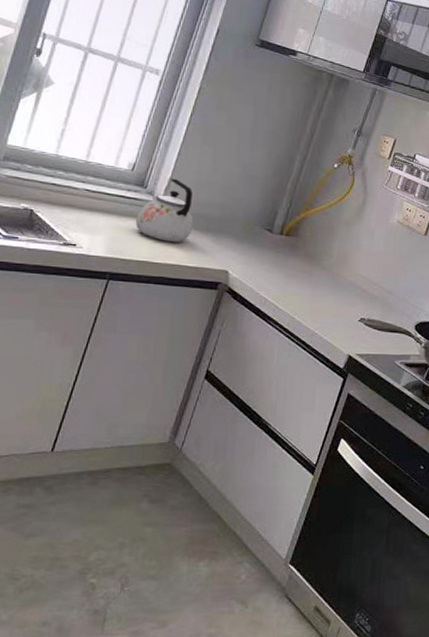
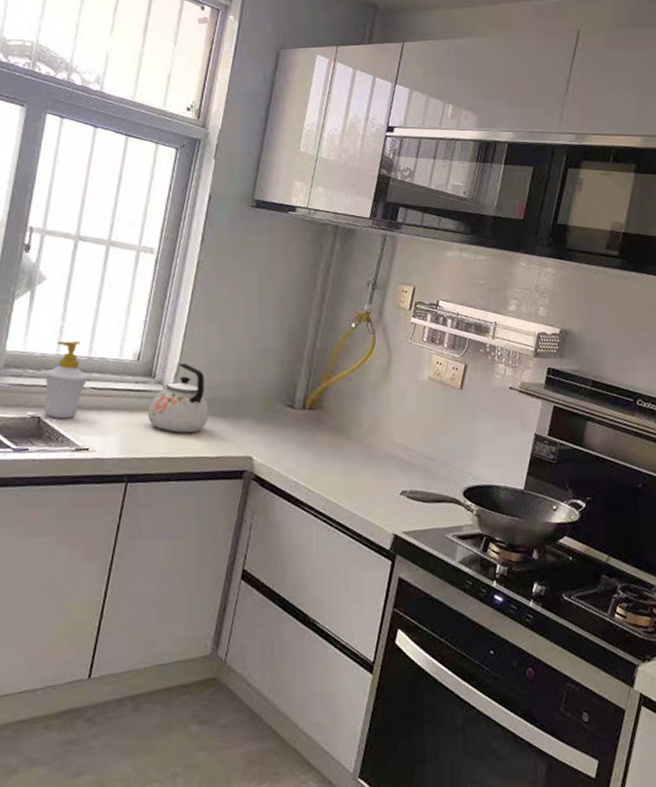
soap bottle: none [37,143,85,215] -> present [44,340,90,419]

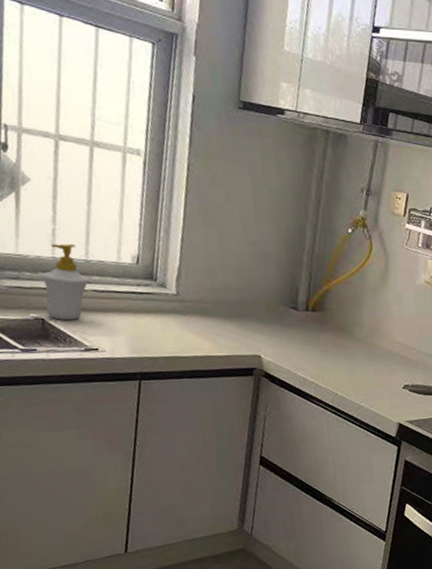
kettle: present [148,362,209,433] -> none [153,266,215,334]

